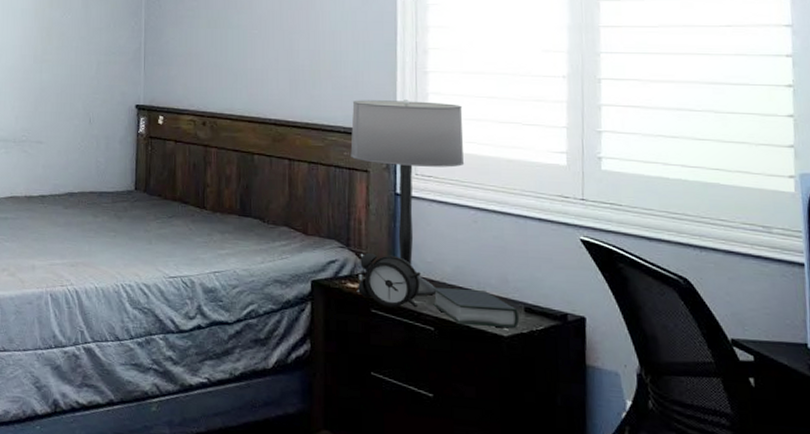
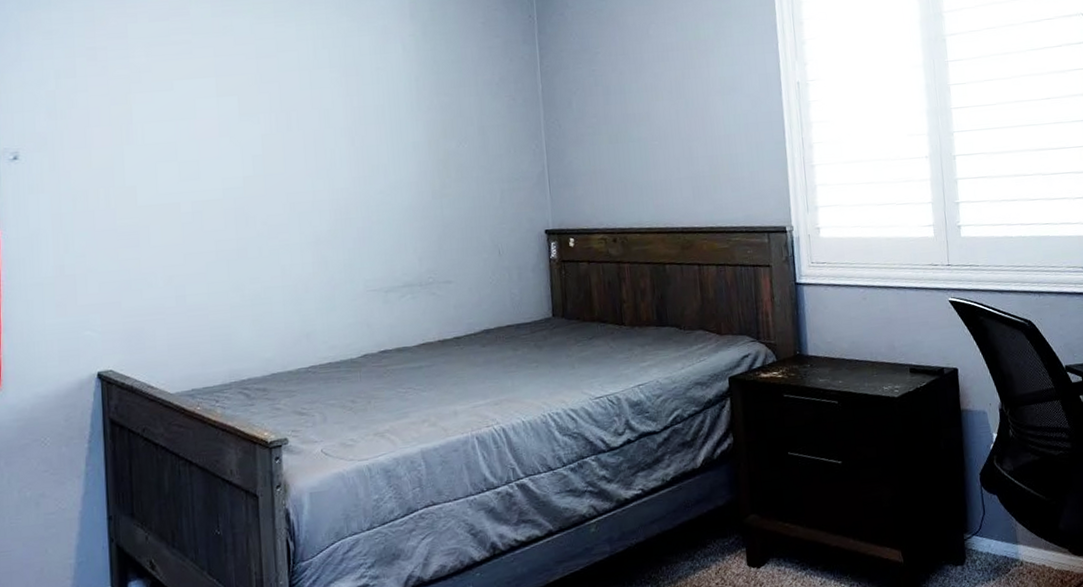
table lamp: present [350,100,465,296] -> none [751,193,852,375]
alarm clock: present [356,252,421,308] -> none [769,341,823,390]
book: present [433,287,519,328] -> none [834,360,906,394]

